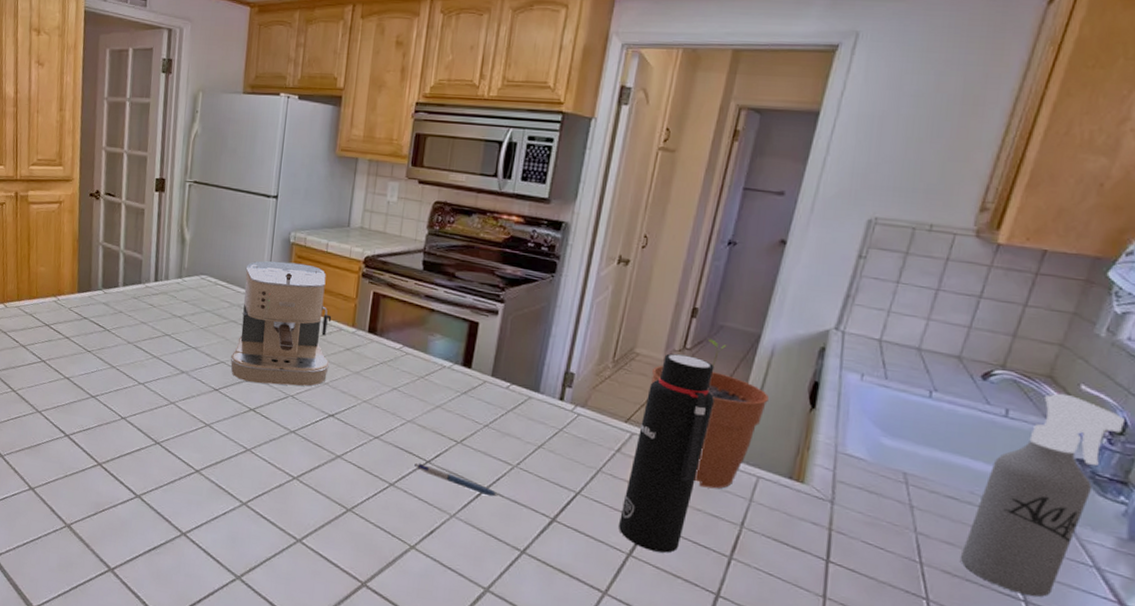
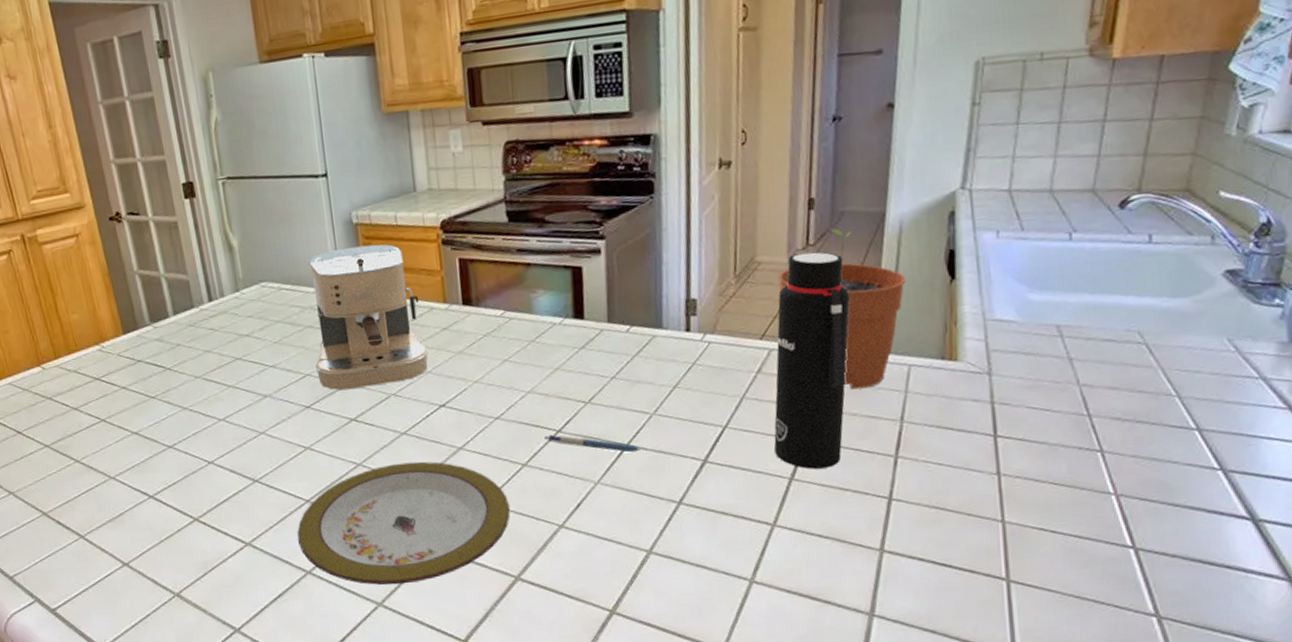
plate: none [181,456,372,567] -> present [297,461,510,585]
spray bottle: present [960,393,1125,597] -> none [1127,204,1268,423]

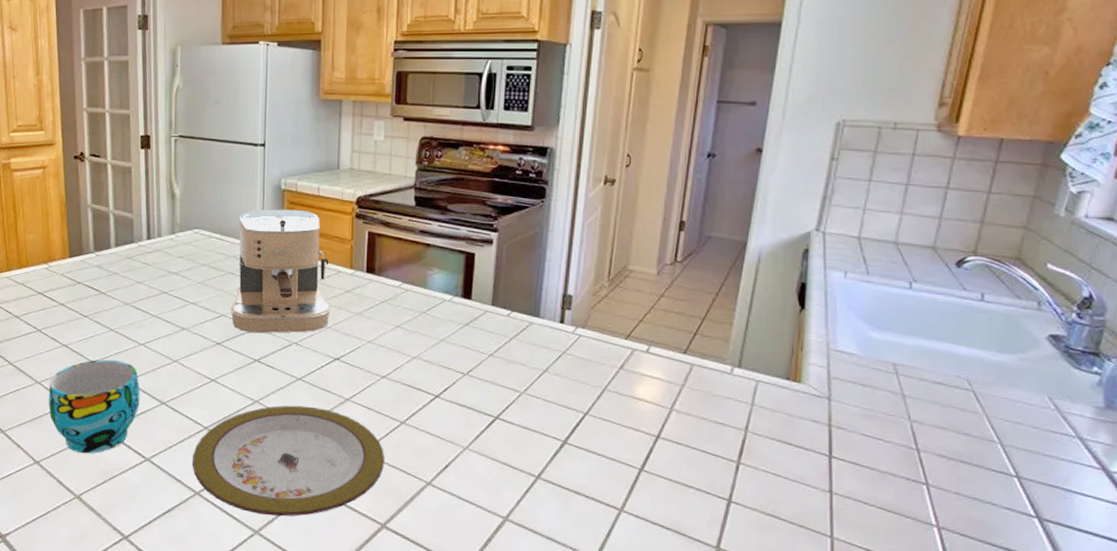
cup: none [124,441,230,548] -> present [49,359,140,454]
pen: present [545,434,641,453] -> none [424,398,508,425]
water bottle: present [774,251,851,469] -> none [629,268,710,464]
plant pot: present [777,228,905,390] -> none [646,250,760,397]

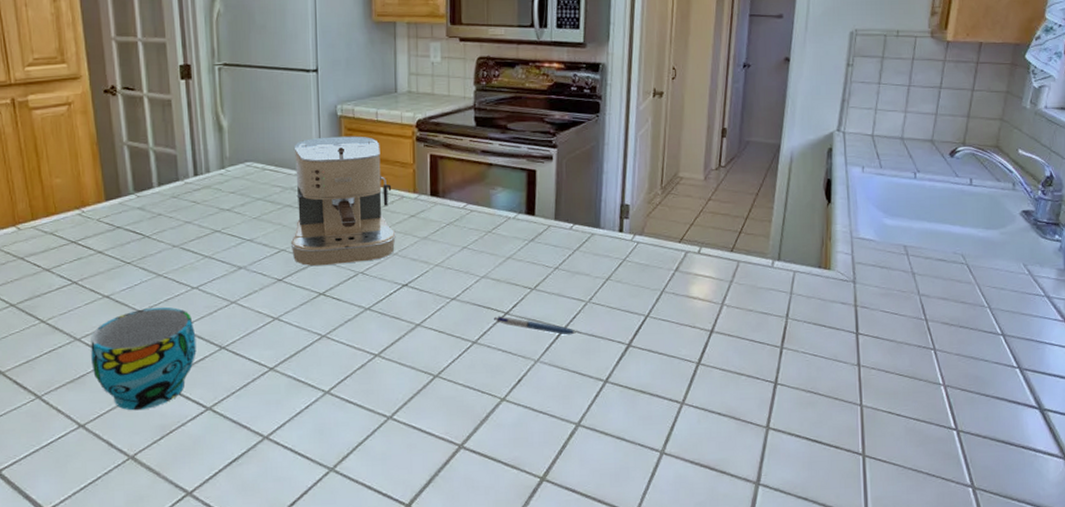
plate: present [192,405,385,517] -> none [258,335,459,451]
pen: none [424,398,508,425] -> present [494,316,576,335]

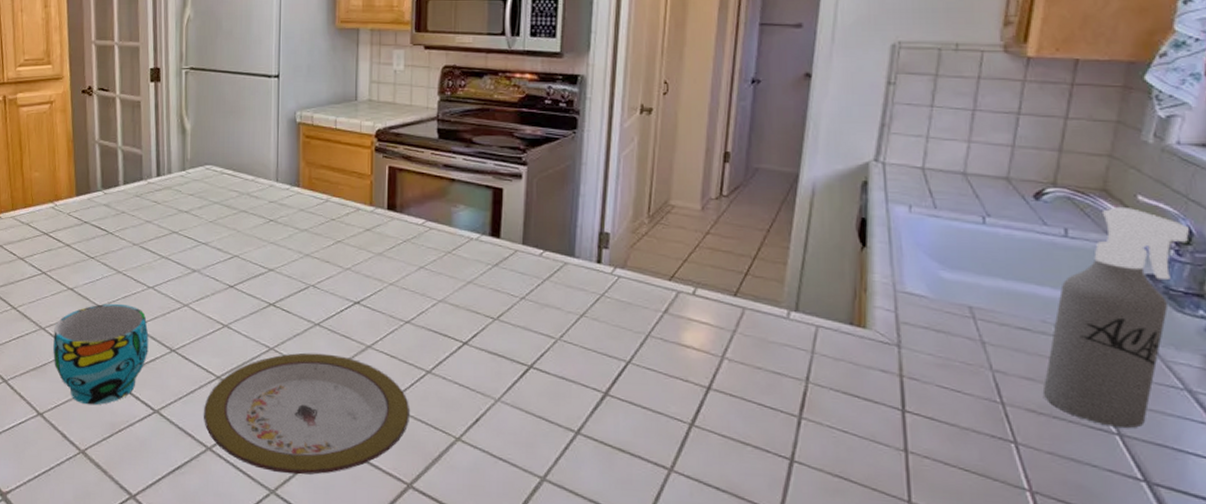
plate: none [258,335,459,451] -> present [204,352,411,475]
coffee maker: present [290,136,396,267] -> none [243,143,350,276]
pen: present [494,316,576,335] -> none [451,345,544,375]
spray bottle: none [953,159,1051,330] -> present [1042,206,1189,429]

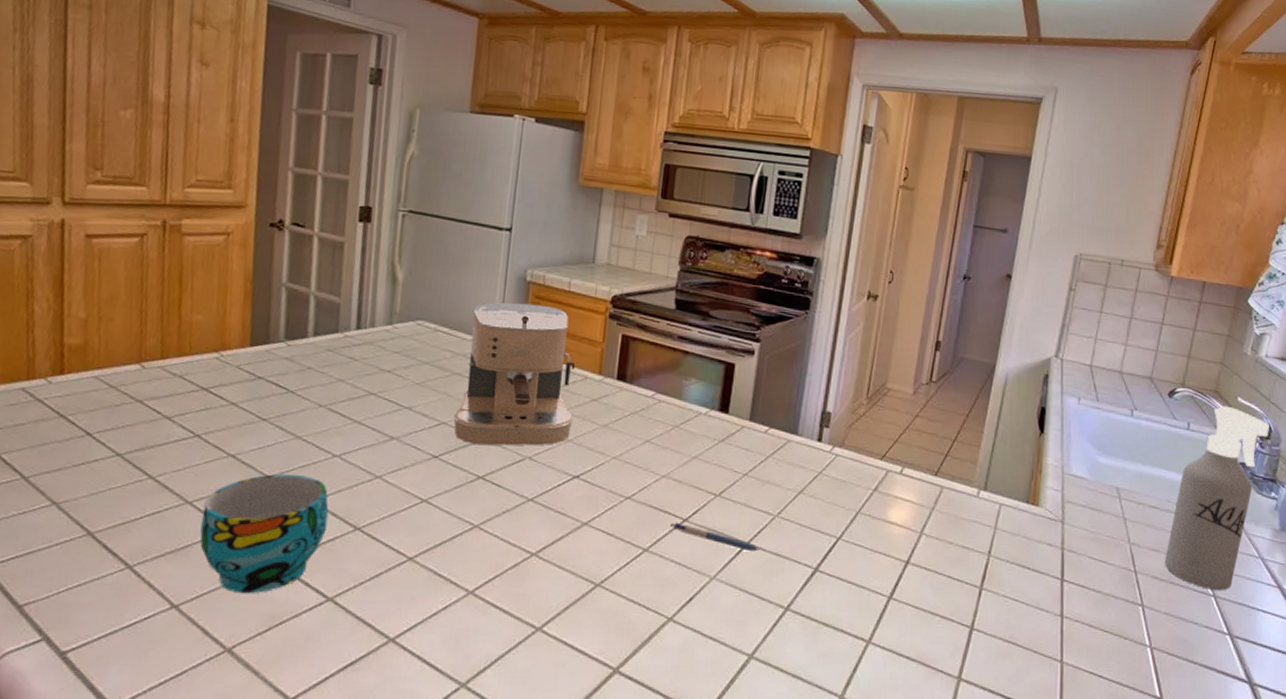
plate: present [204,352,411,475] -> none [388,530,624,665]
coffee maker: none [243,143,350,276] -> present [453,302,576,446]
pen: none [451,345,544,375] -> present [670,522,760,552]

